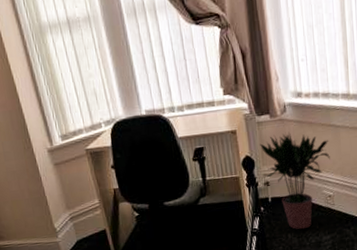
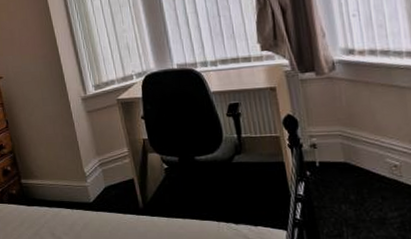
potted plant: present [259,131,330,230] -> none [303,91,394,201]

